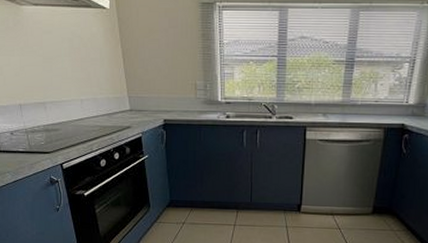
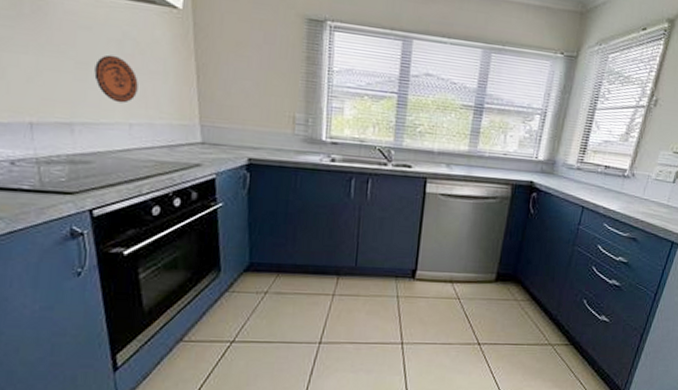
decorative plate: none [56,50,84,85] -> present [94,55,138,104]

